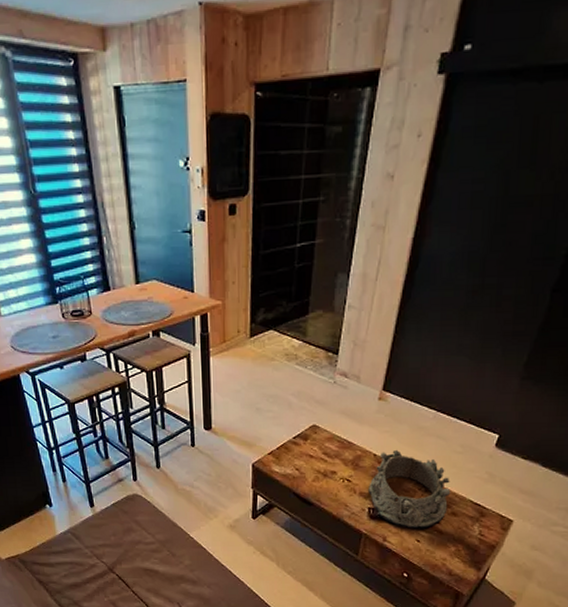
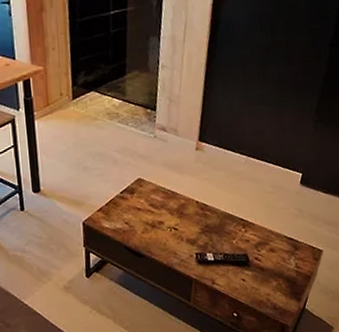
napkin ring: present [368,449,451,529] -> none [194,194,268,269]

